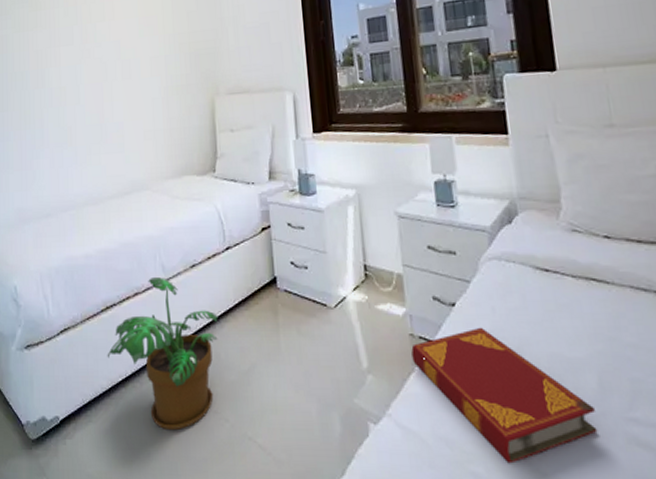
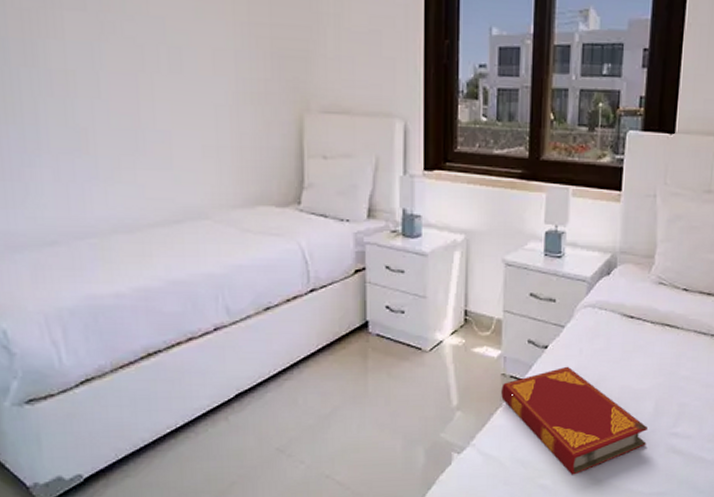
potted plant: present [107,276,218,431] -> none [149,319,297,477]

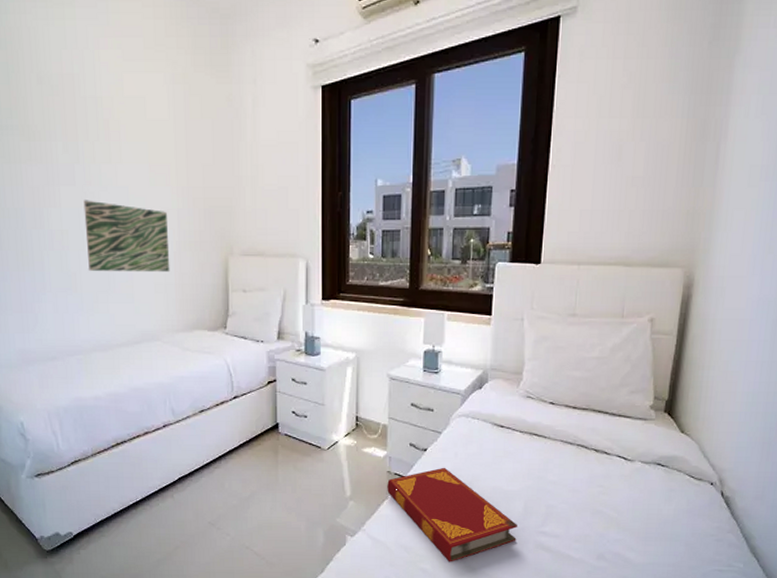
wall art: none [98,31,224,132] -> present [83,200,170,273]

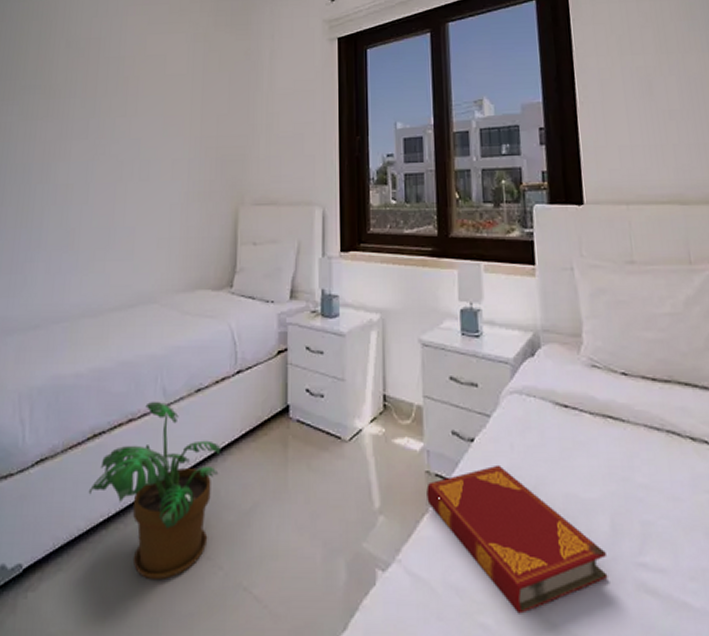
wall art: present [83,200,170,273] -> none [89,153,177,226]
potted plant: none [118,418,224,543] -> present [88,401,221,581]

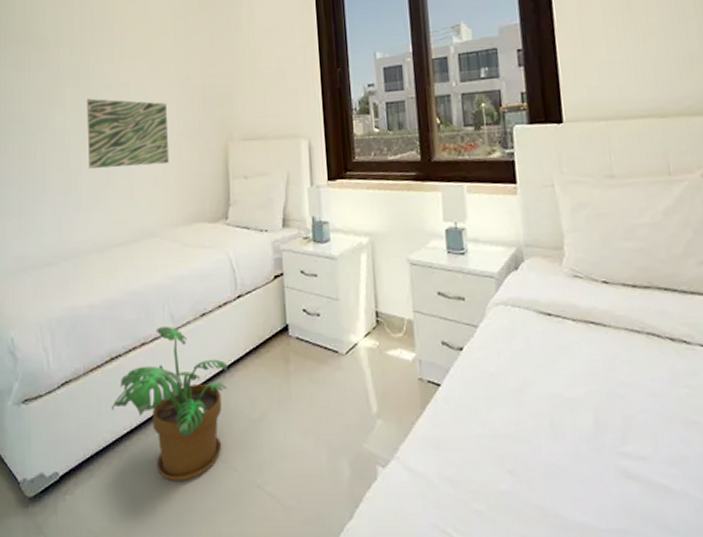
wall art: none [89,153,177,226] -> present [86,98,170,168]
hardback book: present [426,464,608,614] -> none [420,370,592,500]

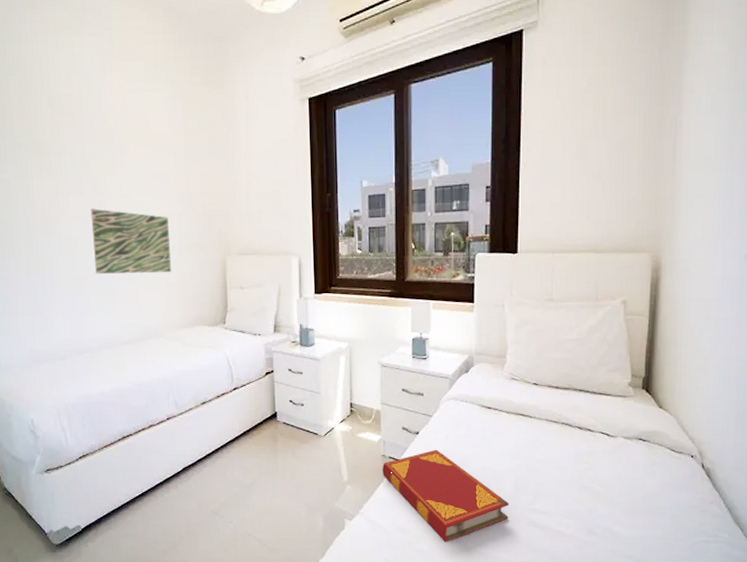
potted plant: present [111,326,228,482] -> none [124,411,225,532]
hardback book: none [420,370,592,500] -> present [382,449,509,542]

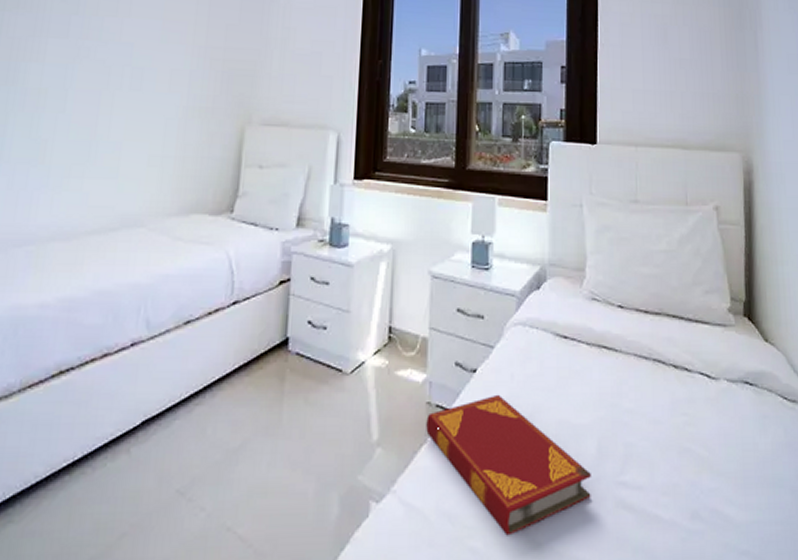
wall art: present [90,208,172,274] -> none [65,55,176,143]

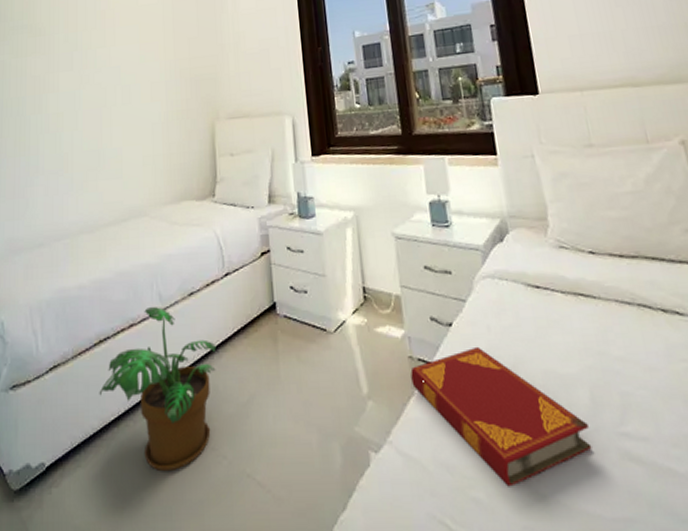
potted plant: none [50,333,211,527] -> present [99,306,217,472]

